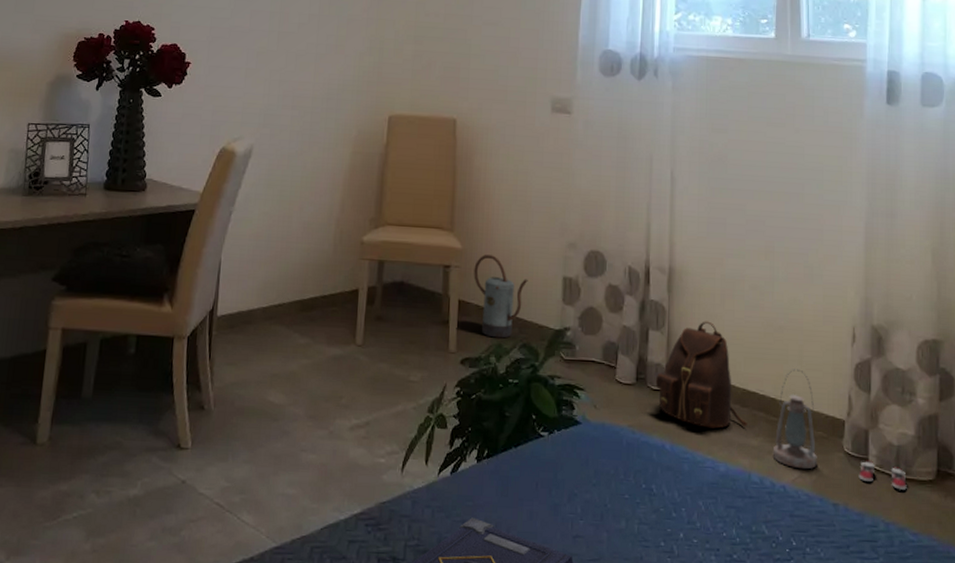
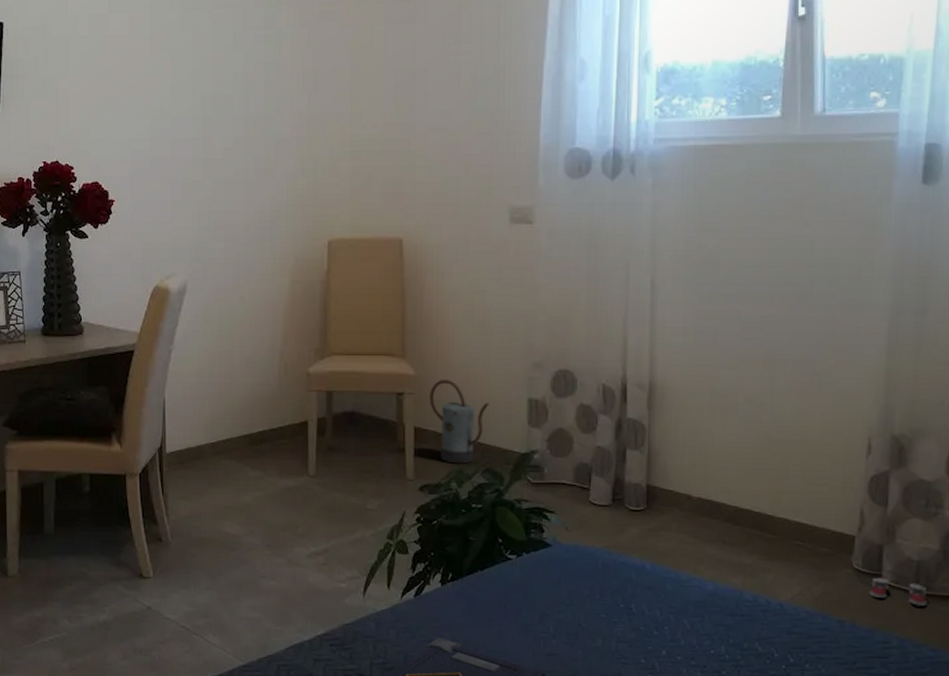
backpack: present [656,321,748,429] -> none [635,438,740,548]
lantern: present [772,369,817,470] -> none [768,484,821,587]

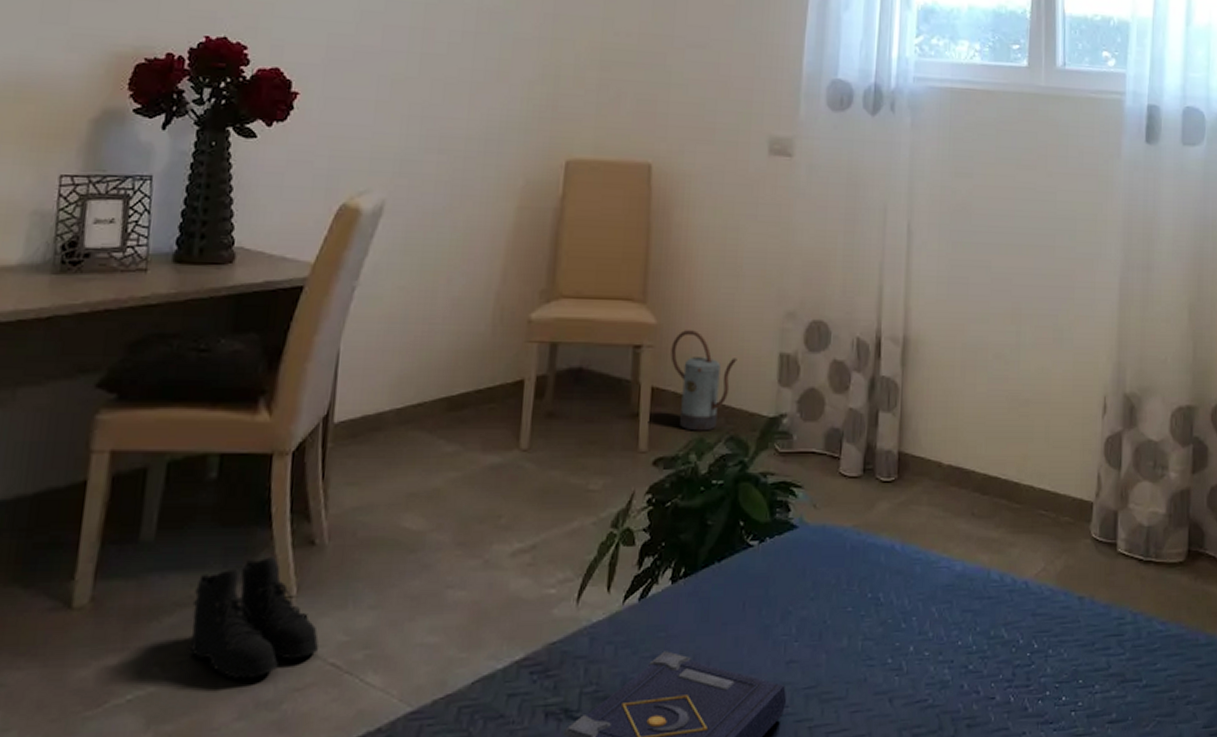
boots: none [84,547,173,633] -> present [190,554,319,680]
sneaker: present [869,576,927,606] -> none [1106,545,1156,575]

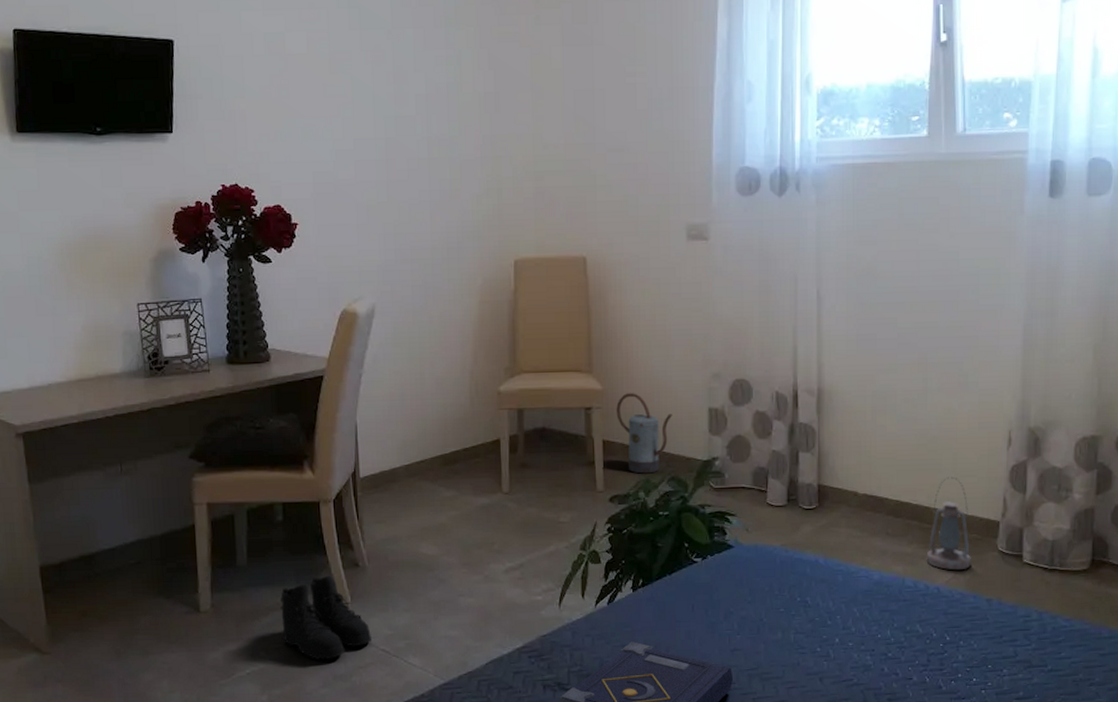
lantern: none [1014,447,1063,561] -> present [926,476,971,571]

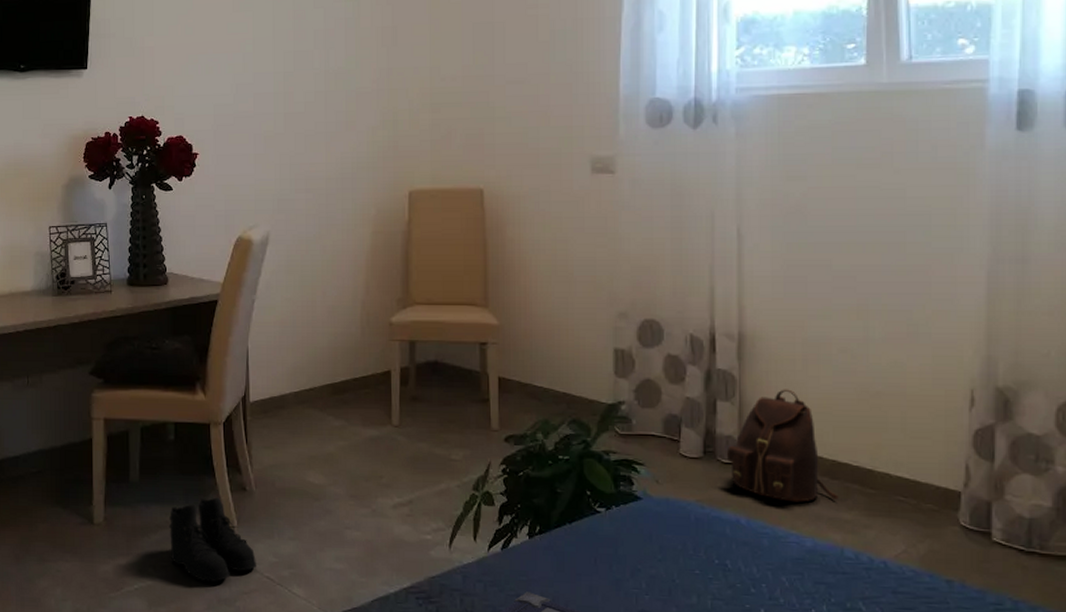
watering can: present [616,393,673,474] -> none [513,329,574,415]
backpack: none [808,438,901,541] -> present [727,389,839,502]
lantern: present [926,476,971,571] -> none [870,437,926,545]

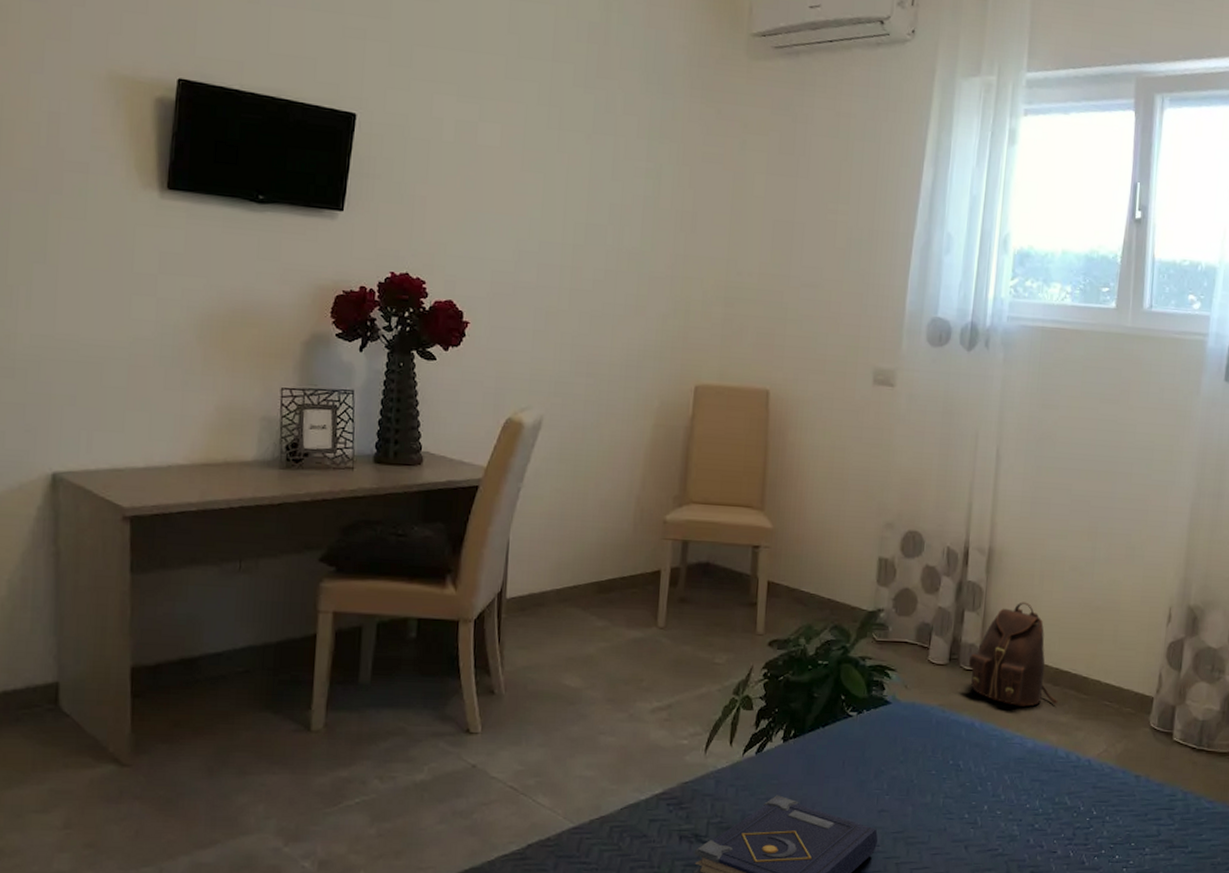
boots: present [168,496,257,582] -> none [401,699,500,794]

